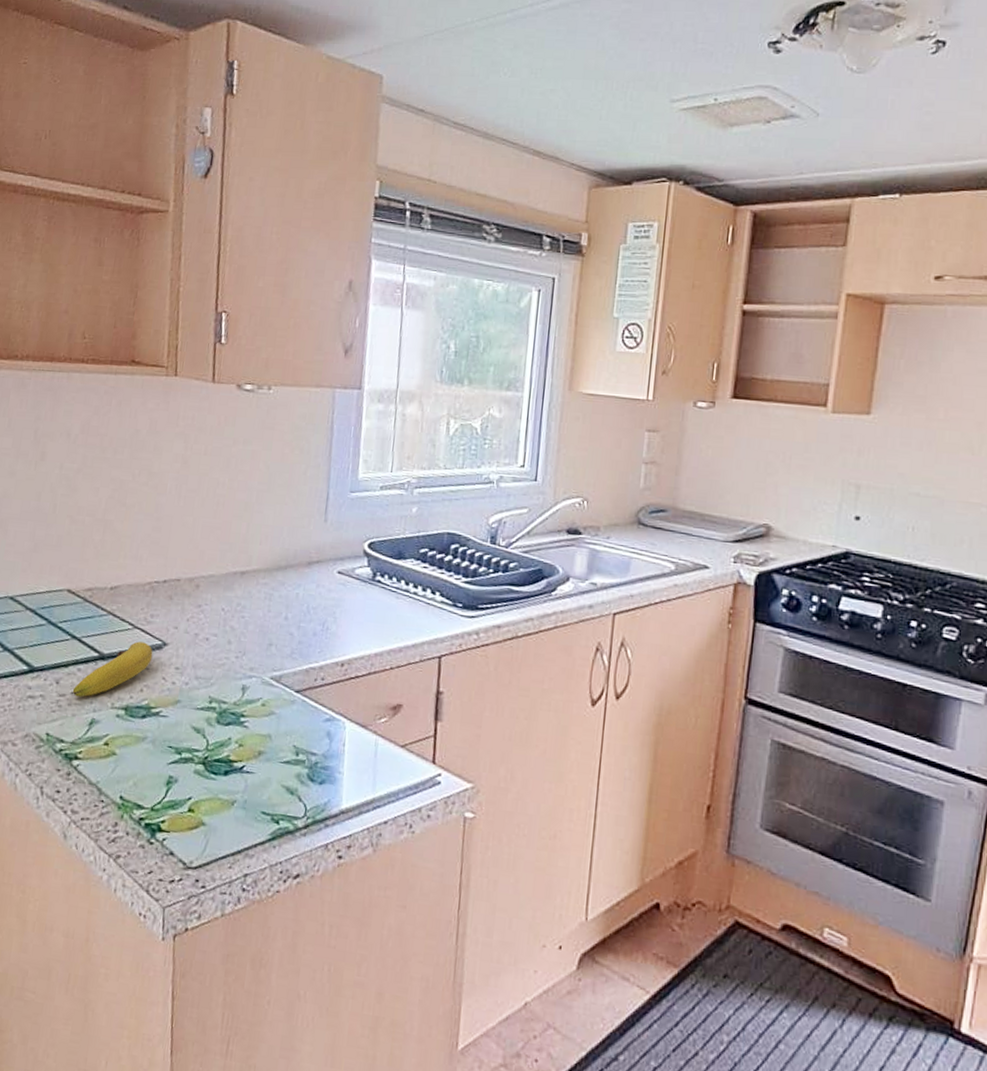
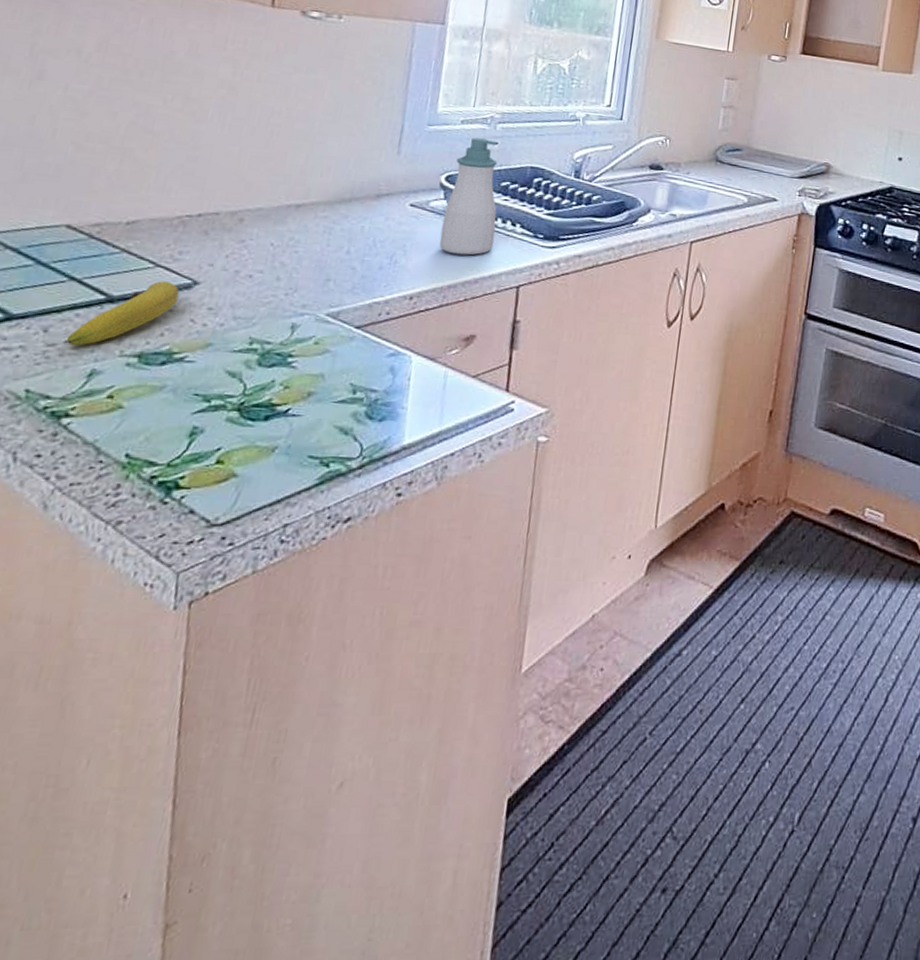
soap bottle: none [365,503,417,624] -> present [439,137,500,256]

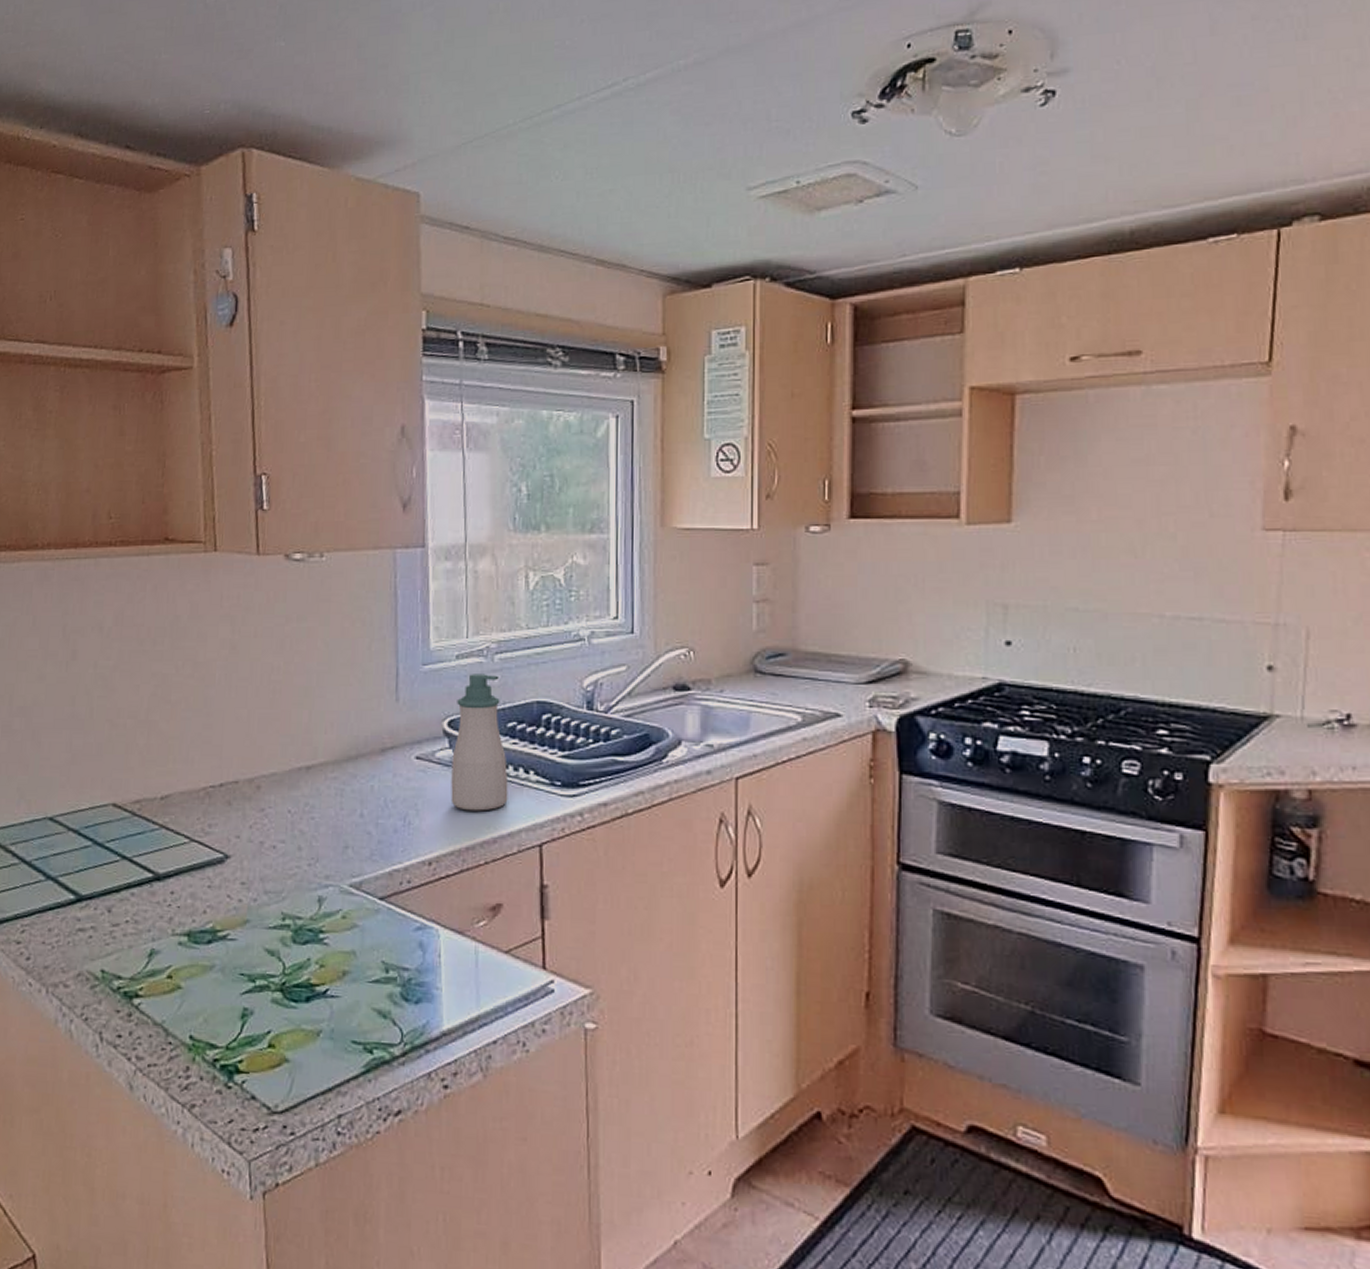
fruit: present [66,281,180,346] -> none [127,856,214,926]

